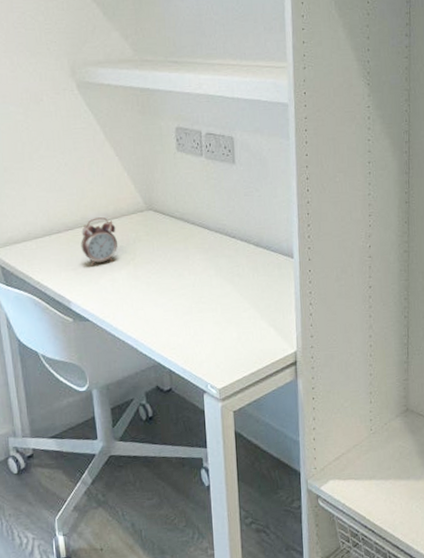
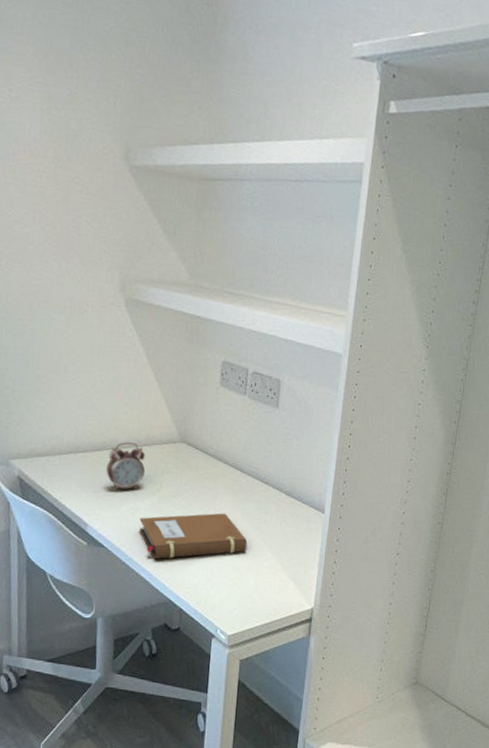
notebook: none [119,272,225,325] -> present [139,513,248,559]

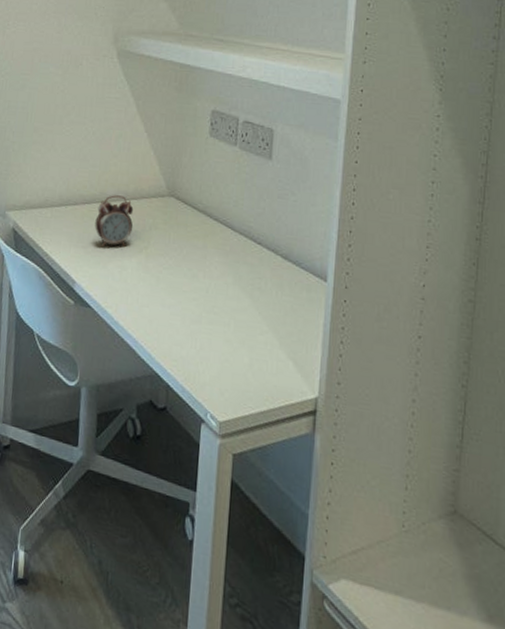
notebook: present [139,513,248,559] -> none [125,275,240,325]

